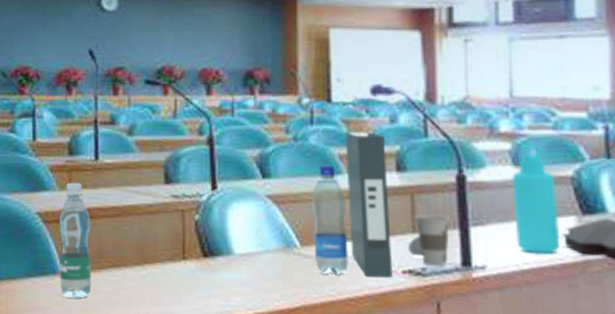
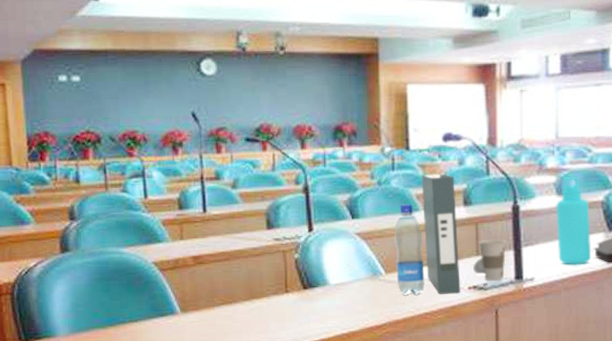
bottle: present [58,182,92,298] -> none [173,233,207,333]

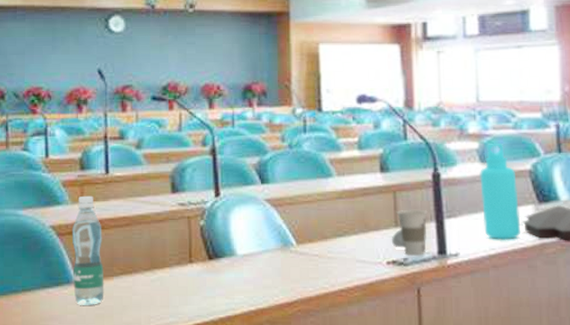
bottle: none [173,233,207,333] -> present [71,195,104,305]
bottle: present [394,204,425,295] -> none [306,169,339,269]
binder: present [421,174,461,294] -> none [334,137,379,269]

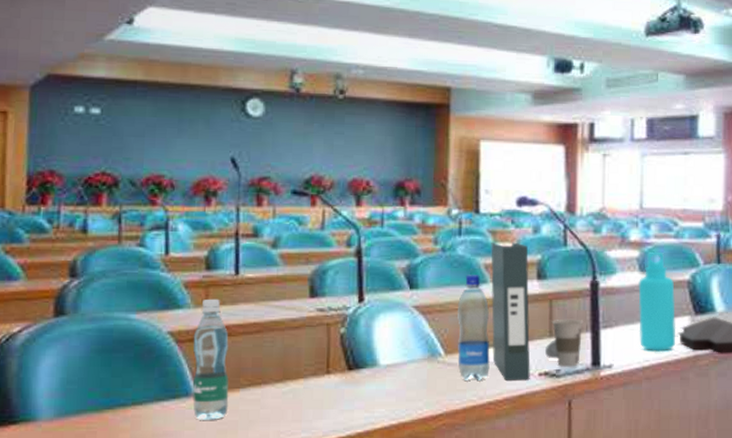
bottle: none [306,169,339,269] -> present [458,275,490,380]
binder: none [334,137,379,269] -> present [490,242,530,381]

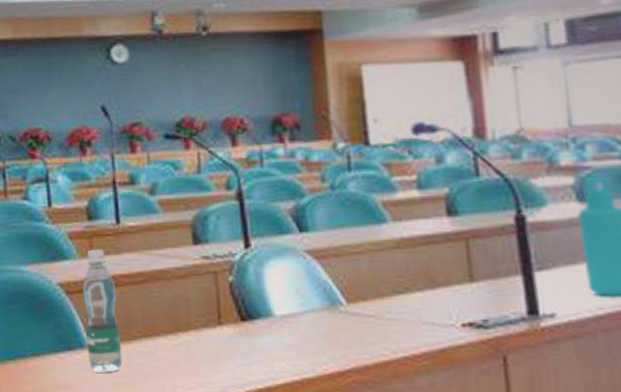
bottle: present [458,275,490,380] -> none [355,213,401,332]
binder: present [490,242,530,381] -> none [387,175,451,332]
cup: present [544,319,584,367] -> none [465,260,513,317]

